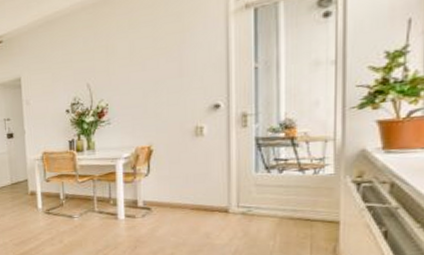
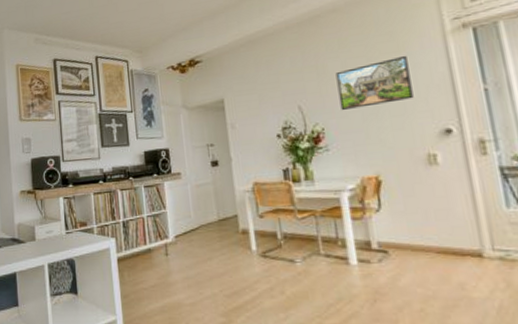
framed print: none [123,35,191,87] -> present [335,55,414,110]

